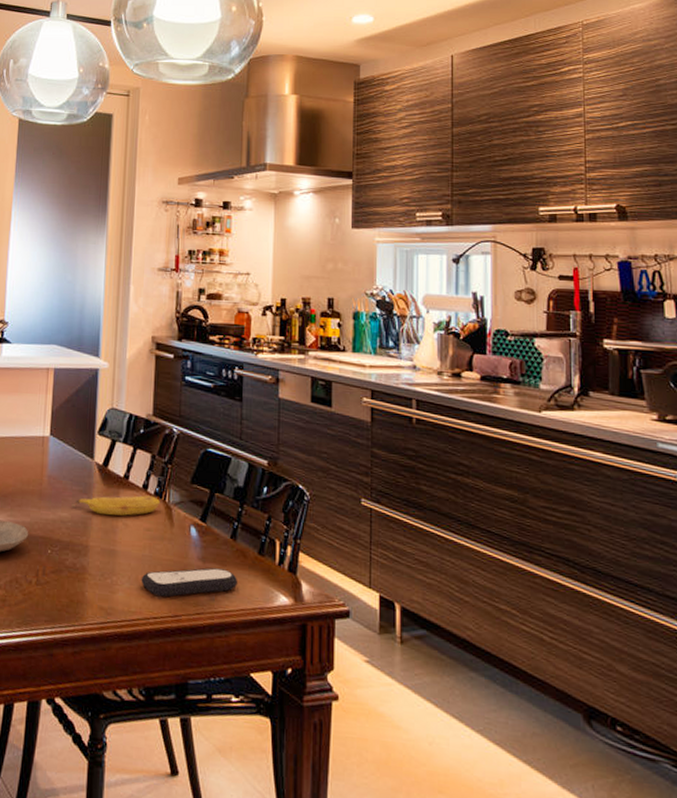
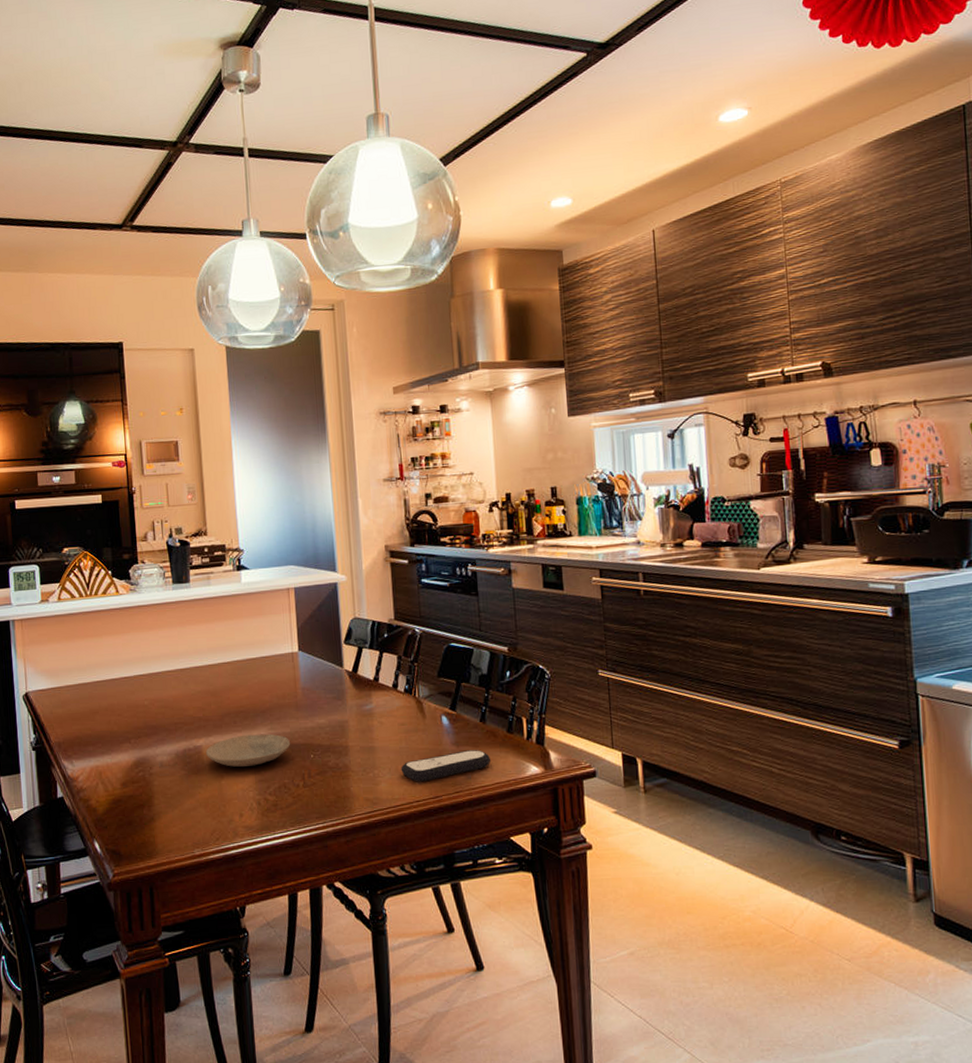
fruit: present [71,495,160,516] -> none [327,693,411,717]

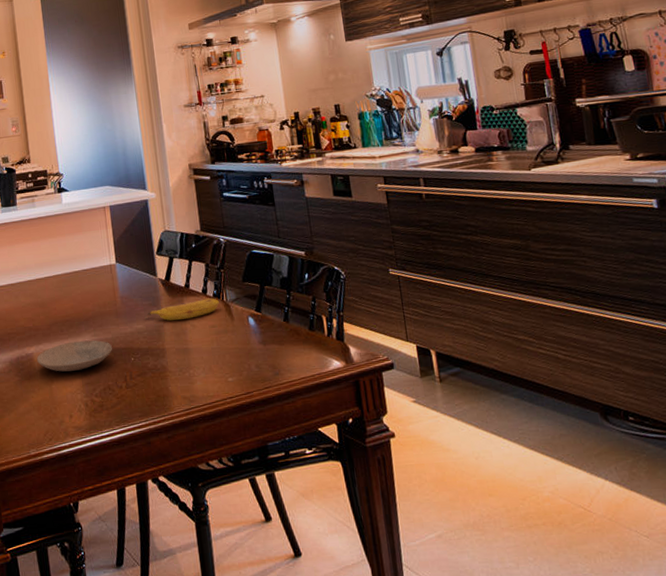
fruit: none [327,693,411,717] -> present [145,298,219,321]
remote control: present [400,750,491,782] -> none [213,347,296,380]

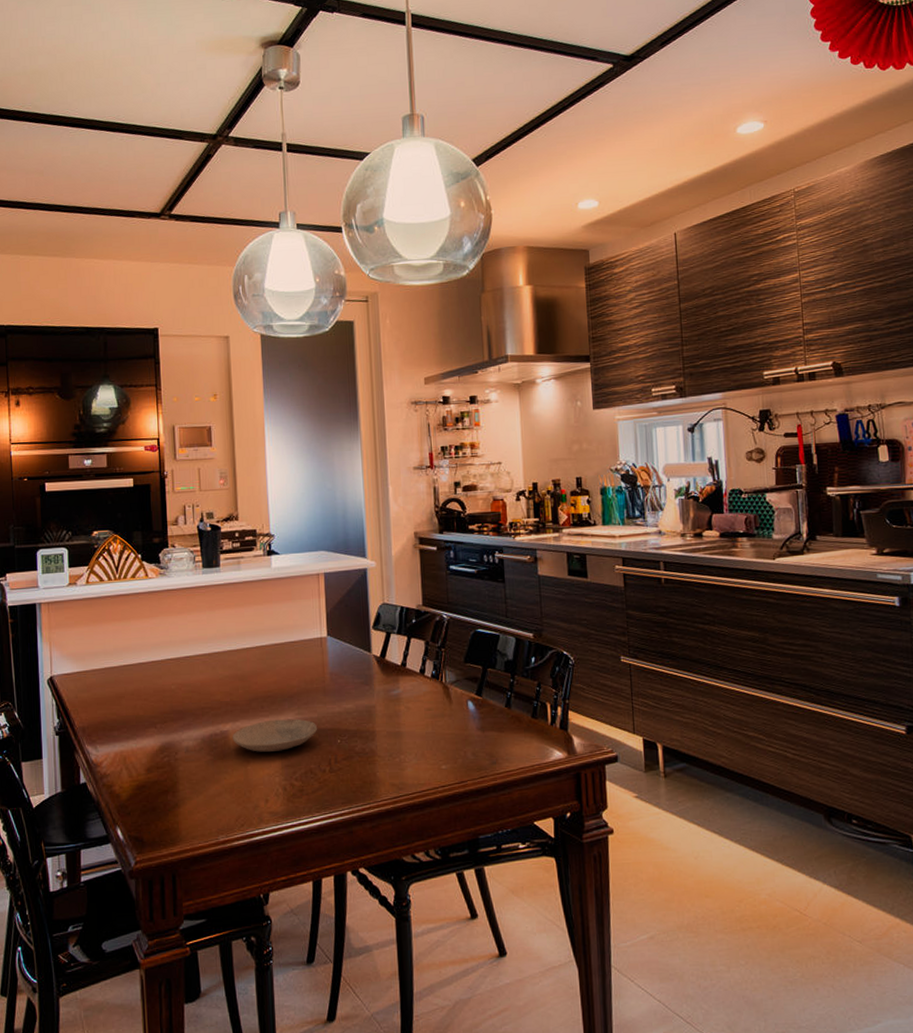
fruit: present [145,298,219,321] -> none [355,679,437,702]

